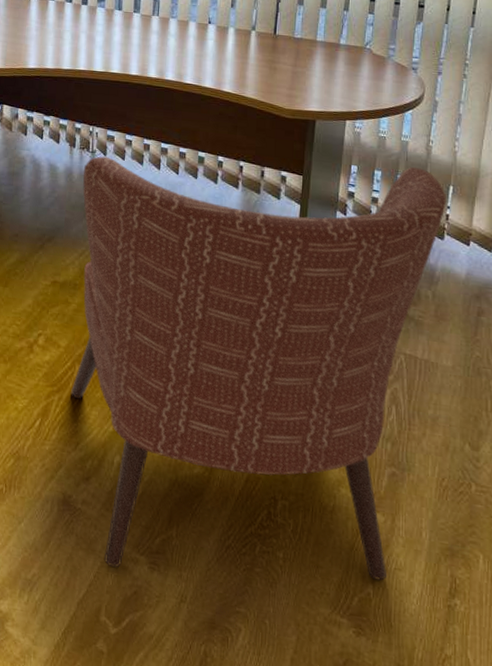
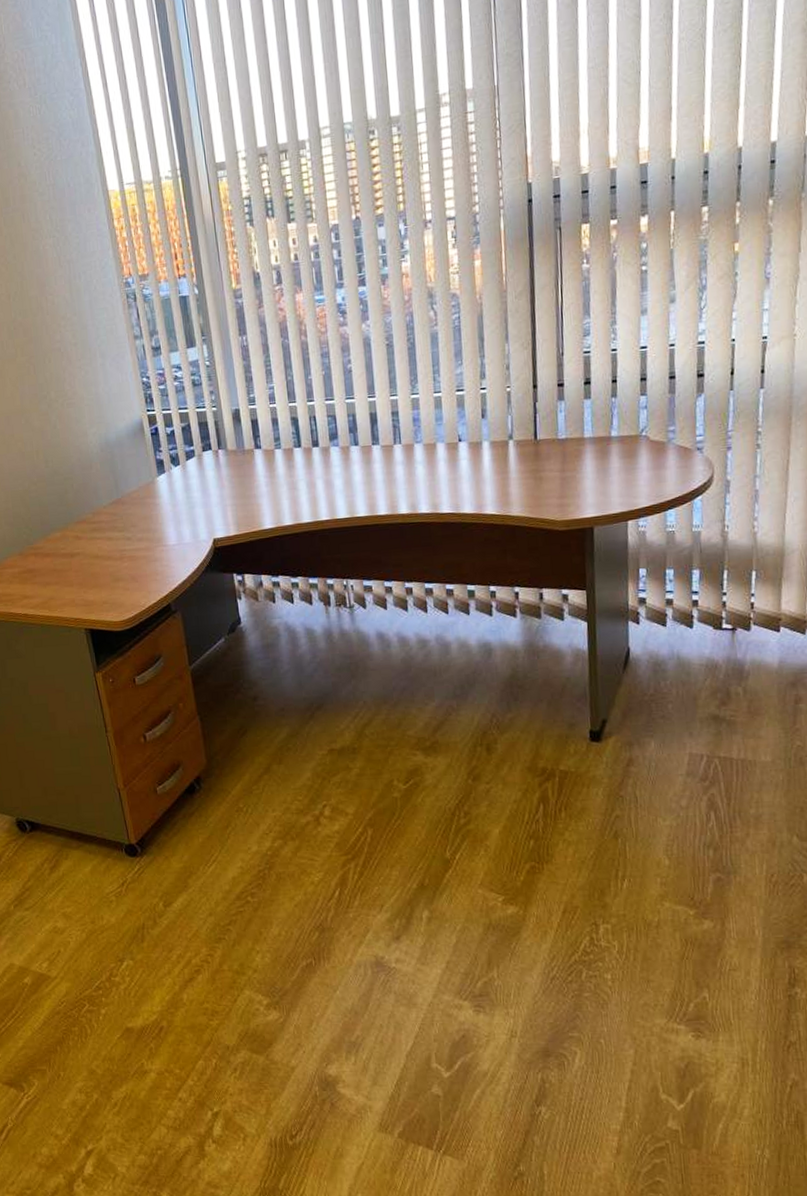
chair: present [71,156,446,581] -> none [343,558,750,1017]

